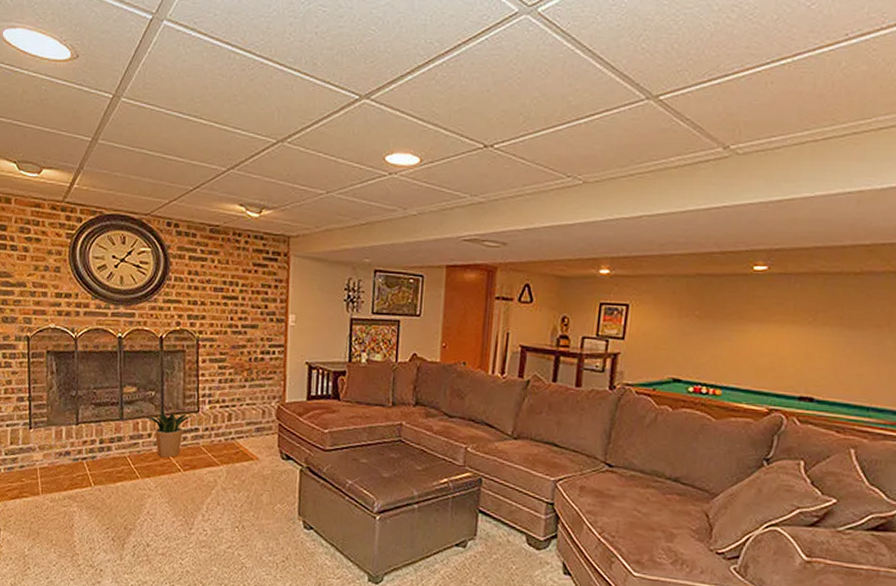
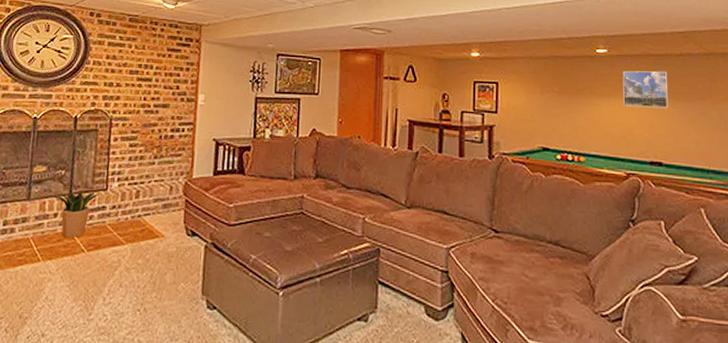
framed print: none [778,292,840,337] -> present [622,70,669,109]

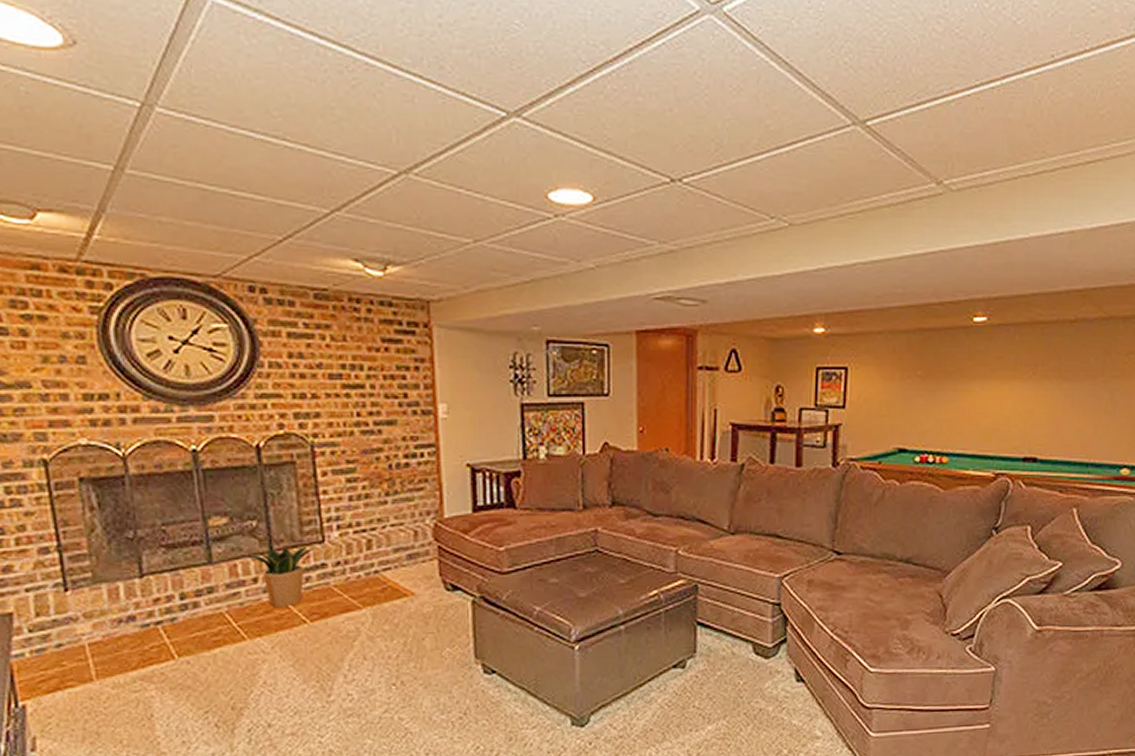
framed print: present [622,70,669,109] -> none [1000,343,1057,391]

